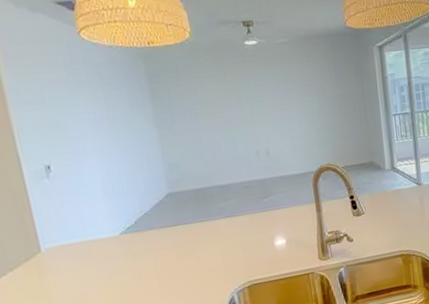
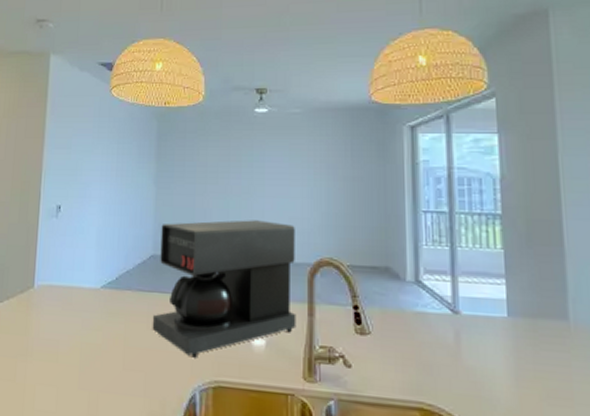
coffee maker: none [171,142,309,269] -> present [152,220,296,358]

